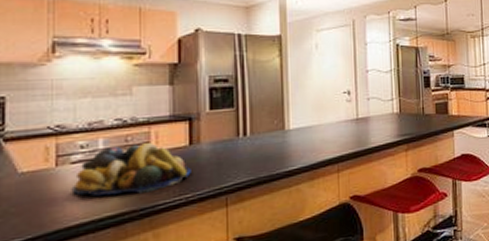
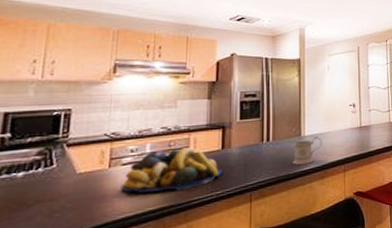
mug: none [276,130,311,164] -> present [293,136,322,165]

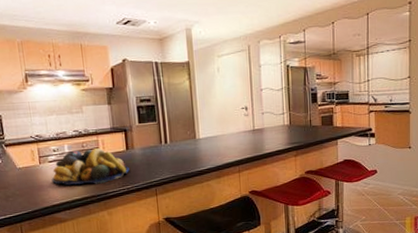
mug: present [293,136,322,165] -> none [190,139,217,165]

